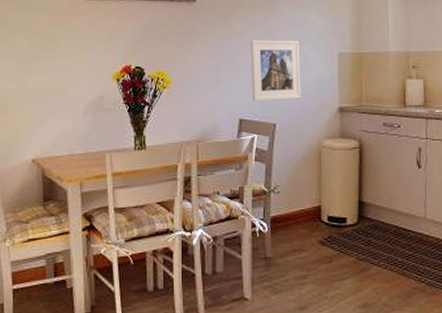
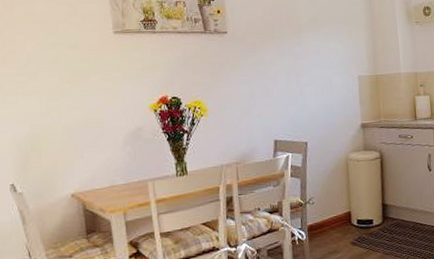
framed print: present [250,40,301,102] -> none [280,65,328,123]

